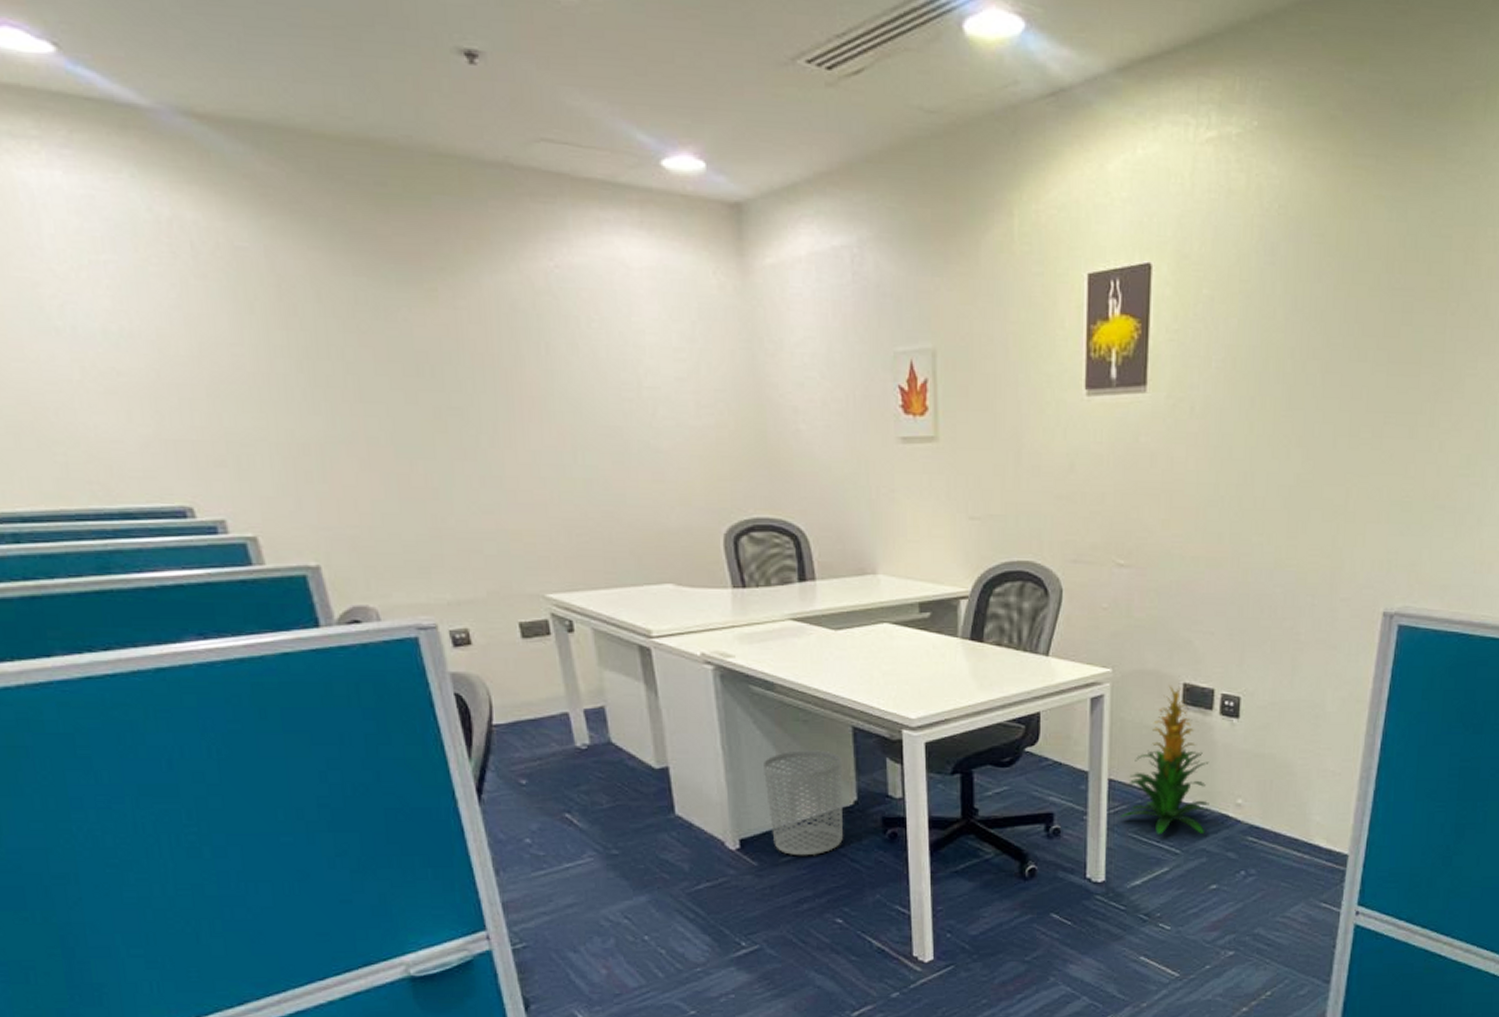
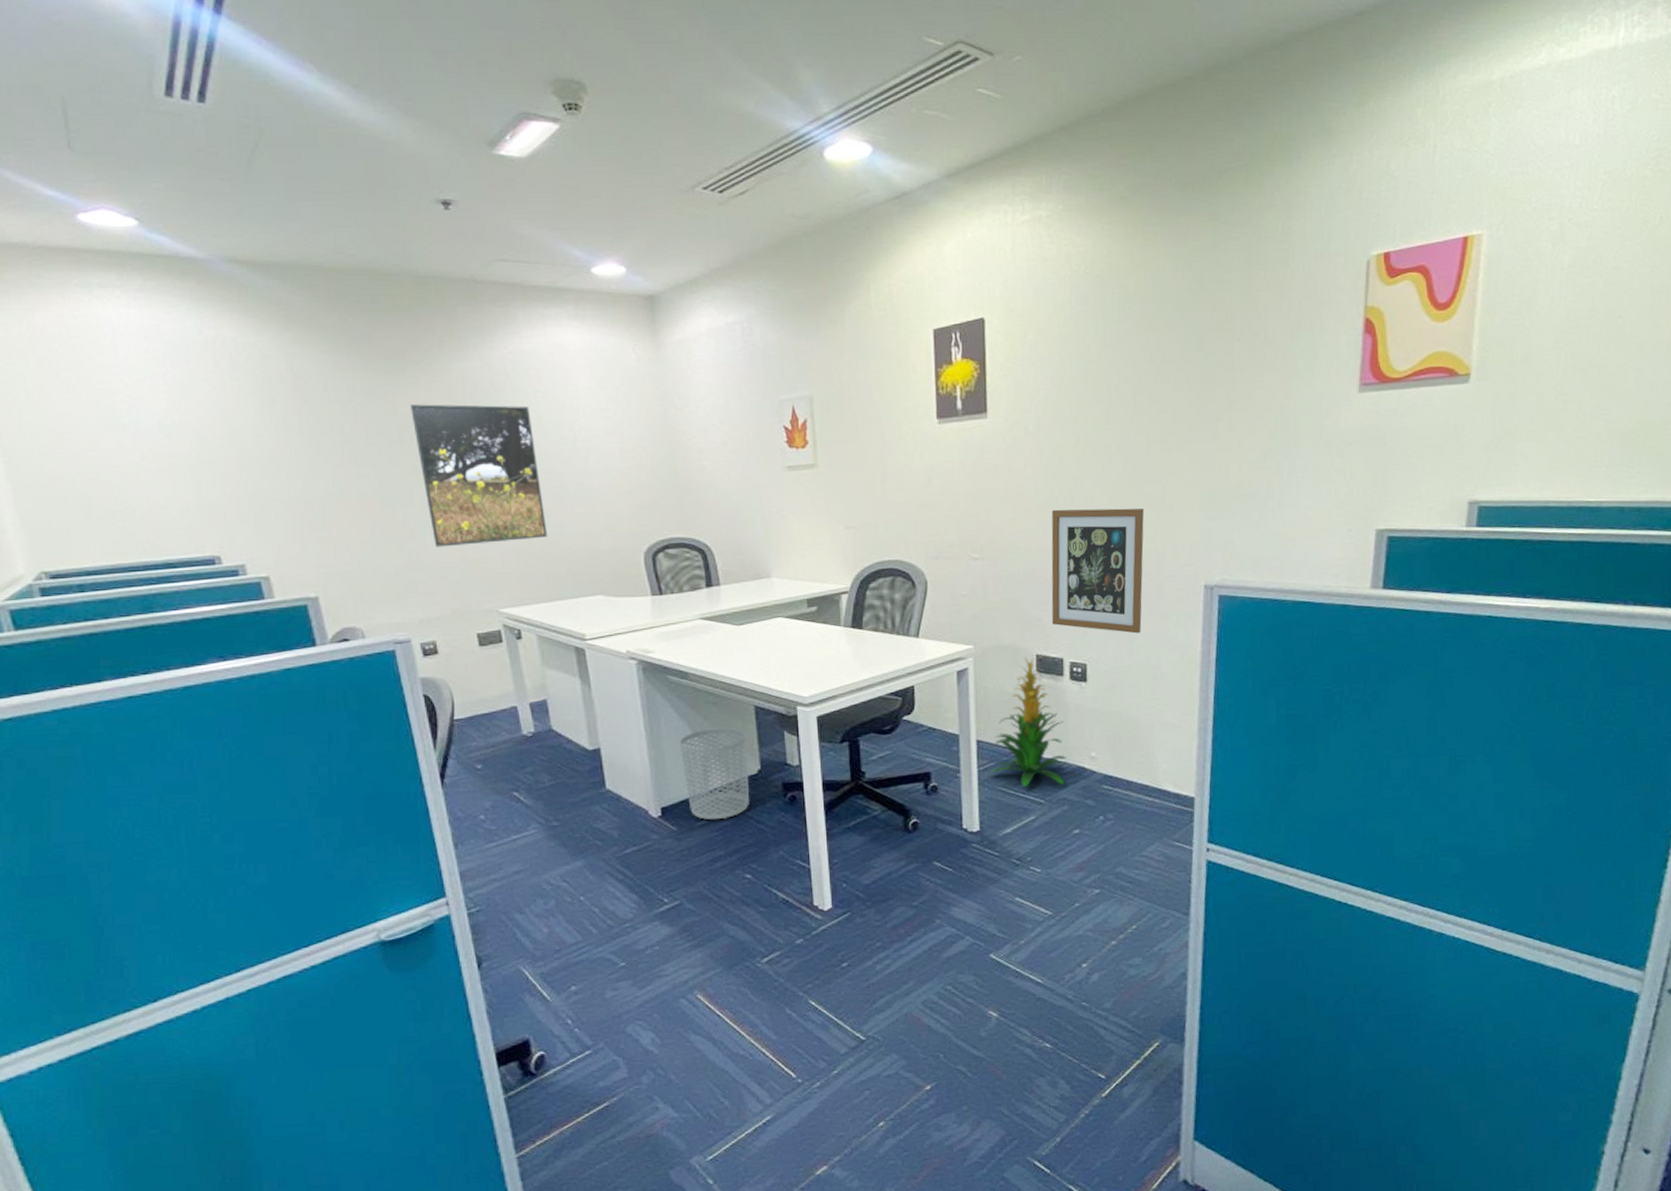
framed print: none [430,326,606,513] -> present [411,404,548,548]
wall art: none [1205,511,1323,665] -> present [1051,508,1145,634]

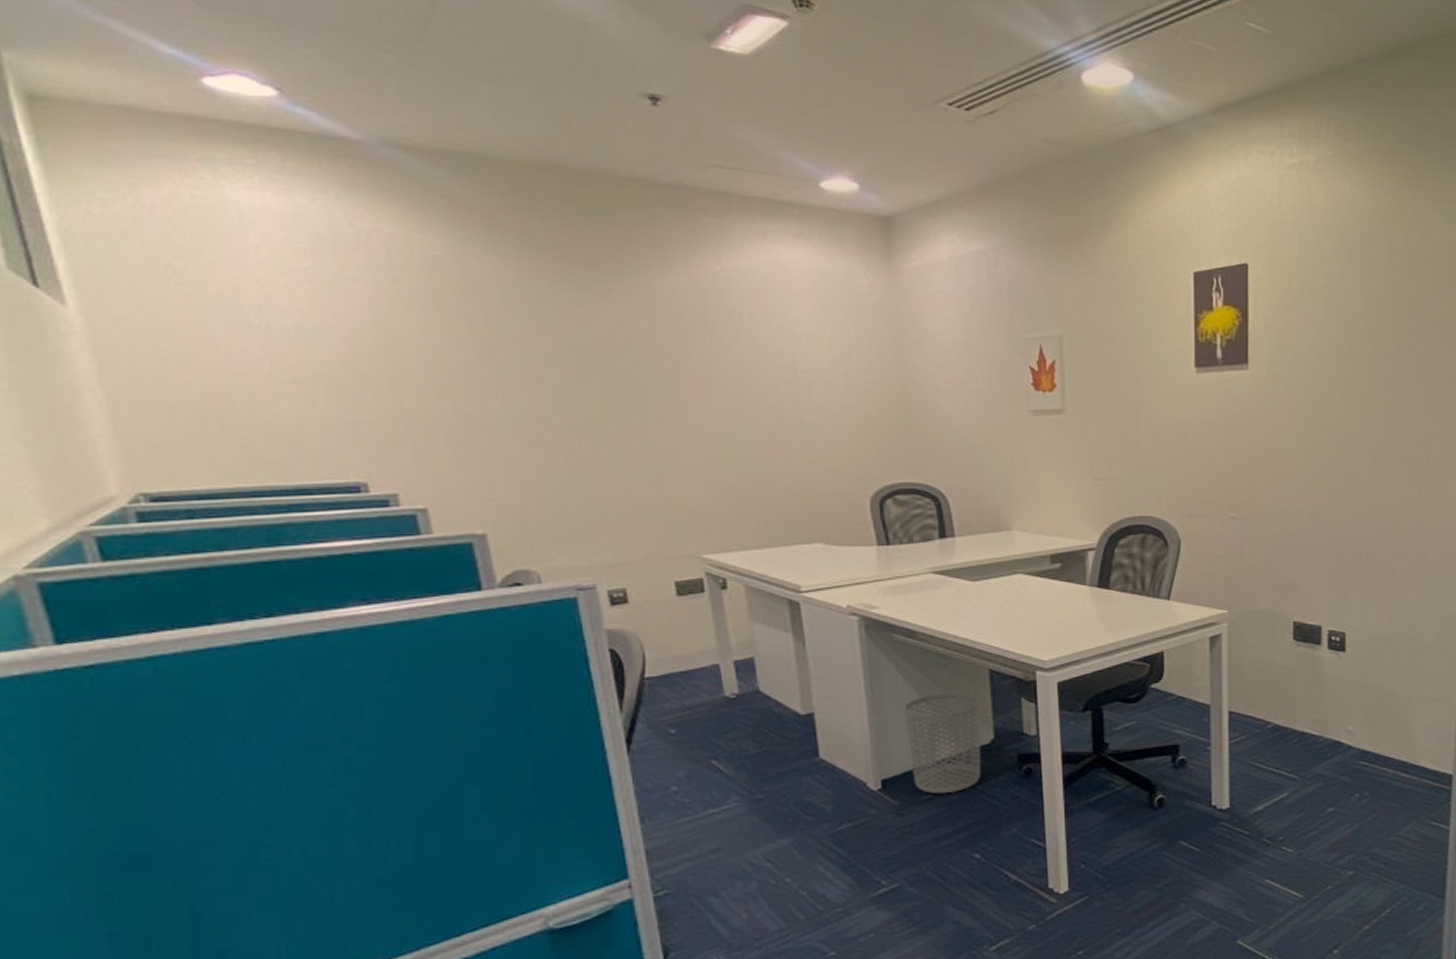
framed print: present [411,404,548,548] -> none [605,321,761,483]
indoor plant: present [988,657,1067,788] -> none [1240,624,1323,763]
wall art: present [1051,508,1145,634] -> none [1311,469,1409,602]

